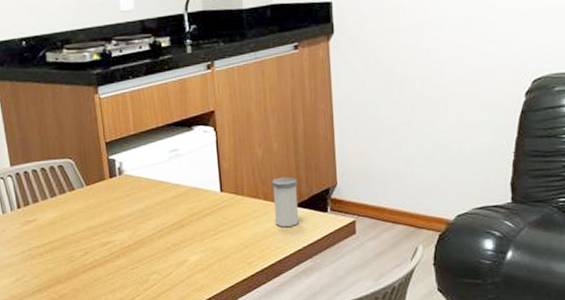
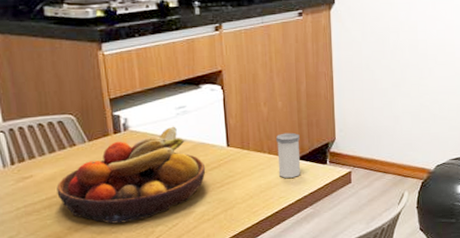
fruit bowl: none [57,170,199,270] -> present [56,126,206,224]

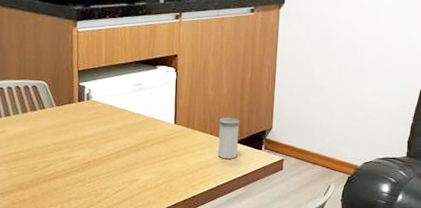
fruit bowl: present [56,126,206,224] -> none [24,100,154,182]

